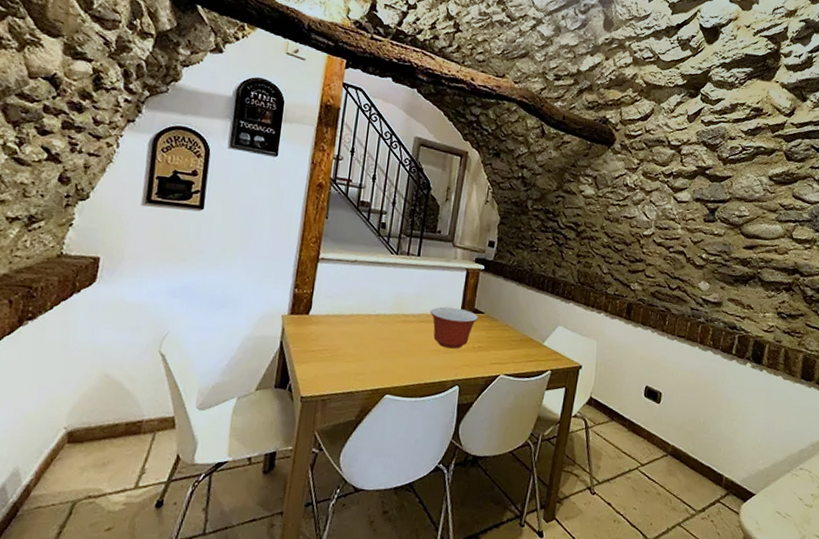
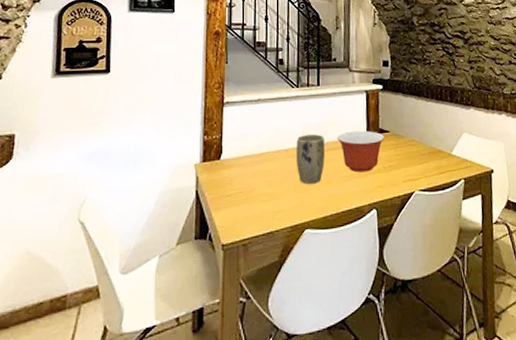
plant pot: none [385,303,418,353] -> present [296,134,326,184]

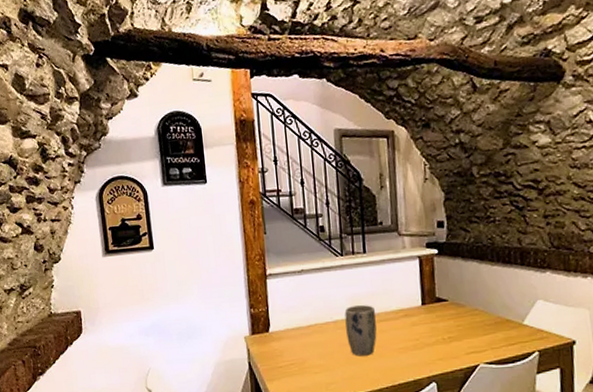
mixing bowl: present [337,130,385,173] -> none [388,300,443,345]

